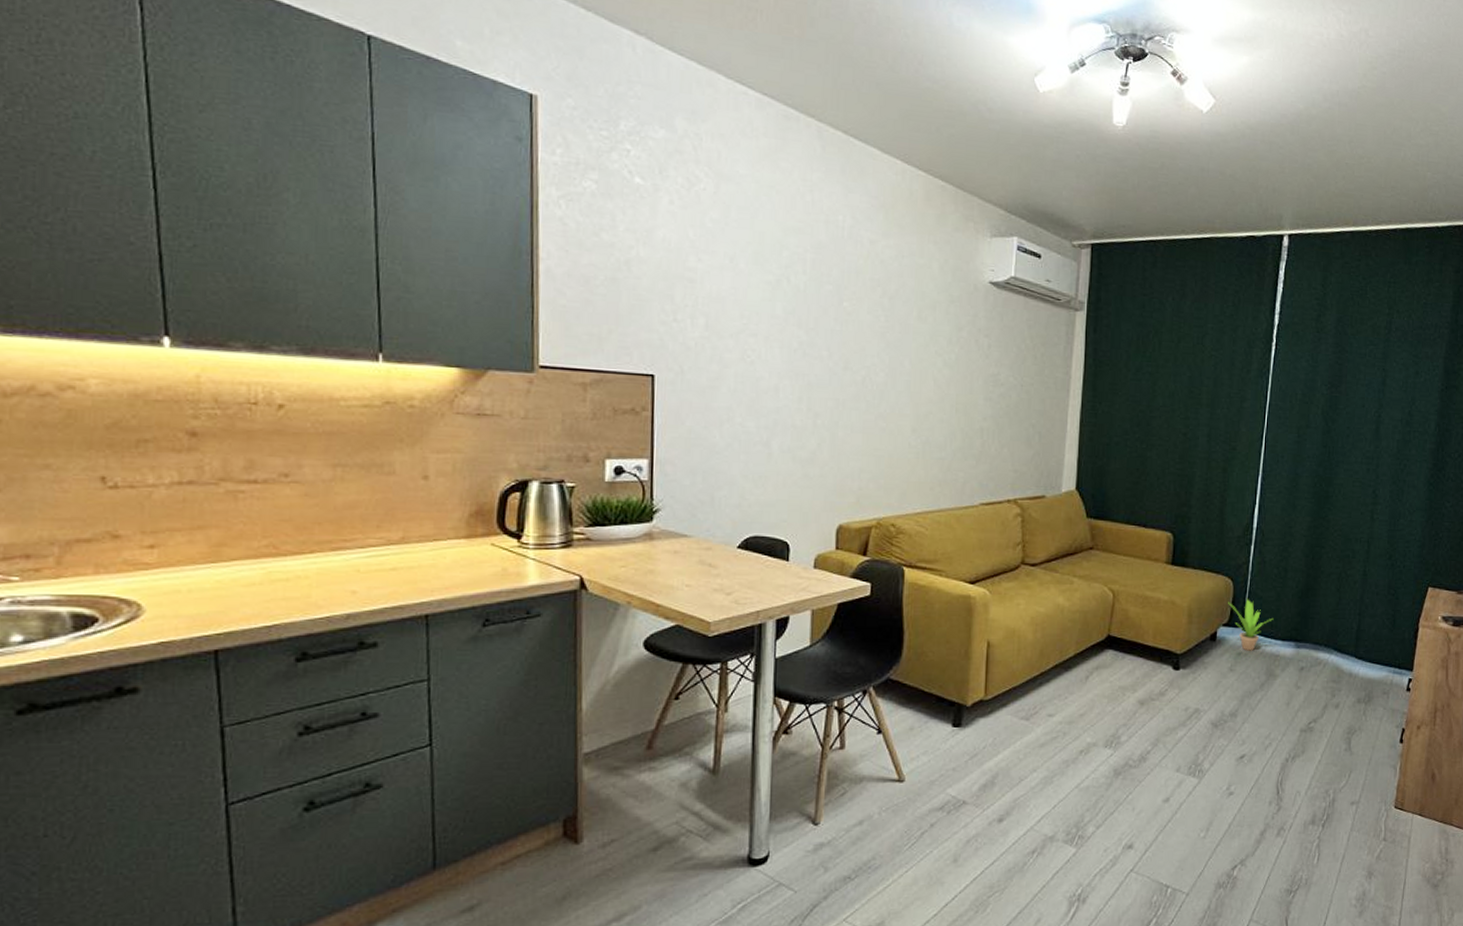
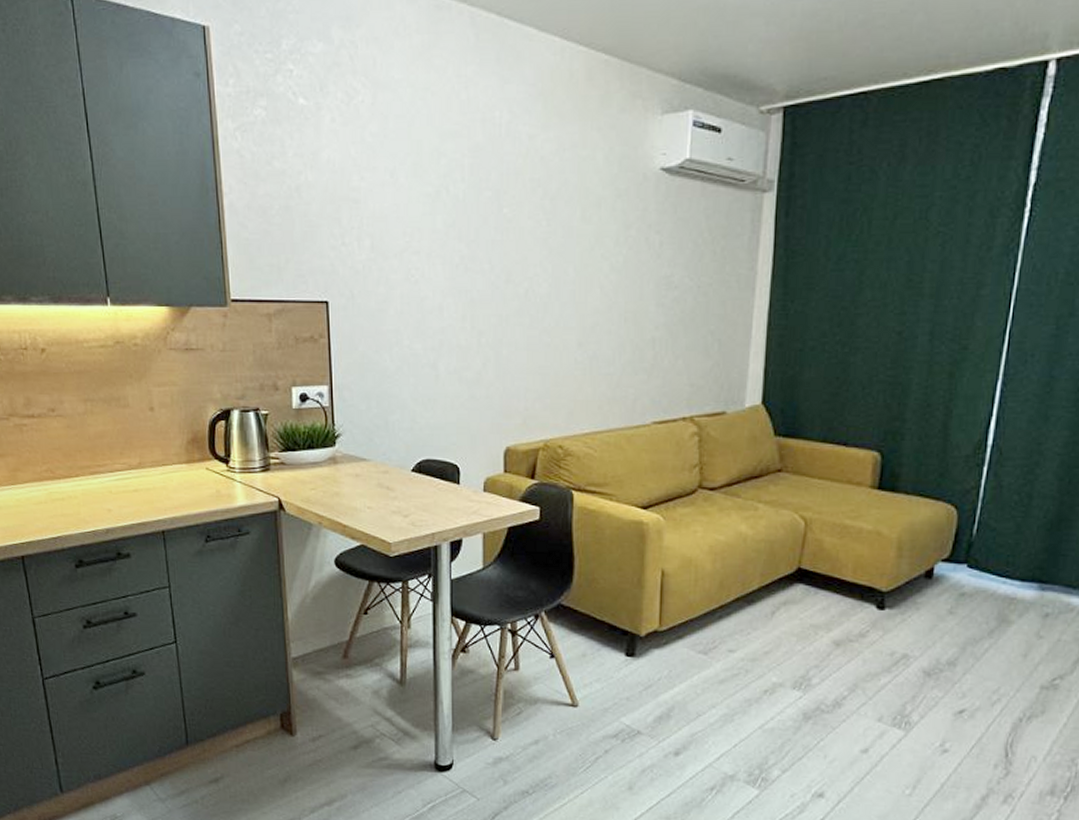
potted plant: present [1228,598,1274,651] -> none [950,529,1011,592]

